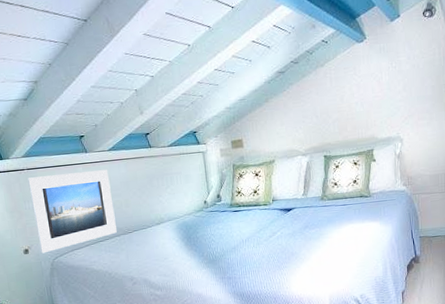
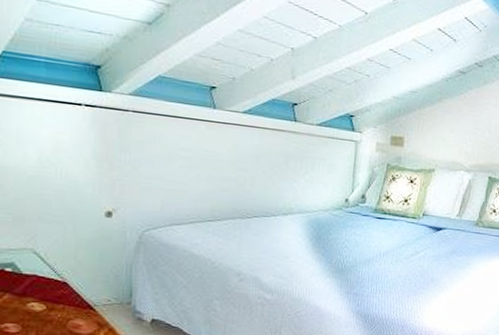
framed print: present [28,170,117,254] -> none [128,122,237,222]

